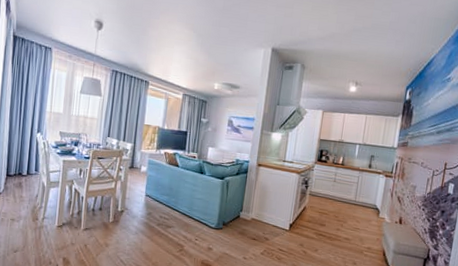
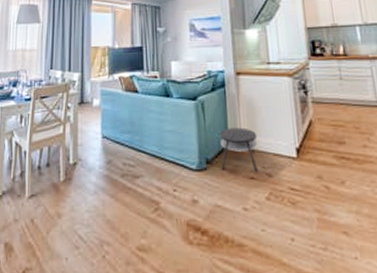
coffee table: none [233,203,264,235] -> present [219,127,258,172]

